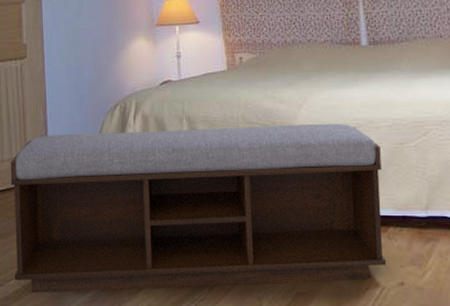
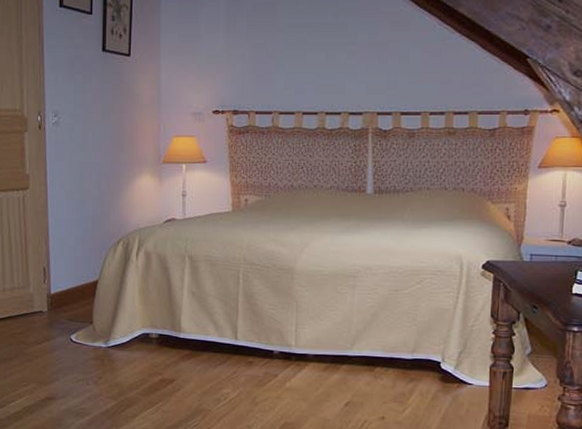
bench: present [10,123,387,294] -> none [12,266,375,415]

